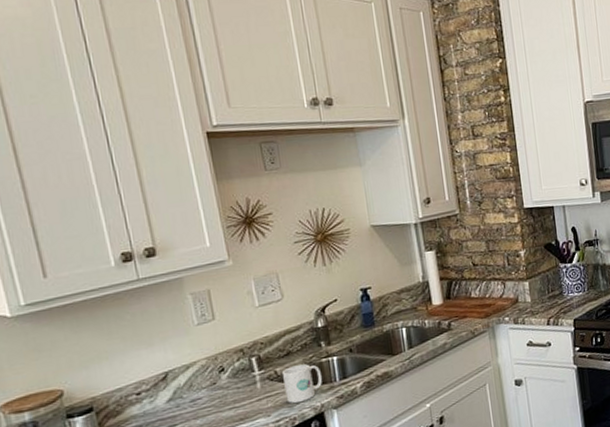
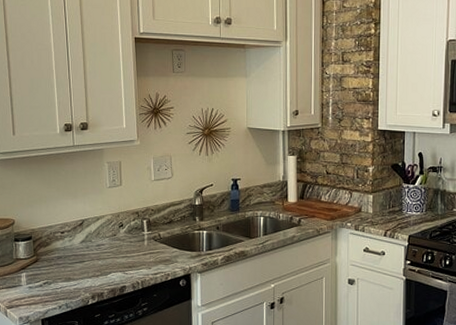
mug: present [281,364,322,403] -> none [163,232,193,262]

